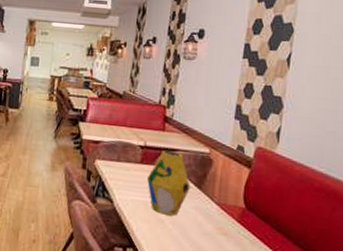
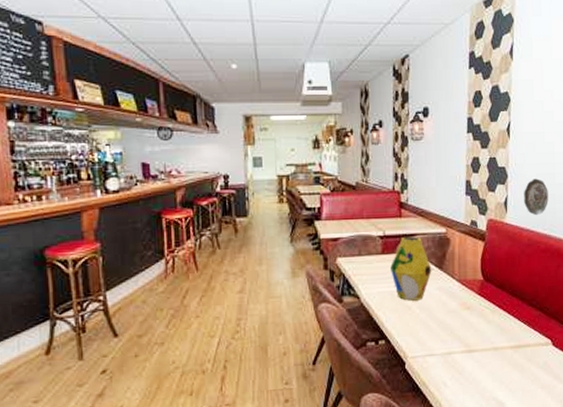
decorative plate: none [299,113,329,152] -> present [524,178,549,216]

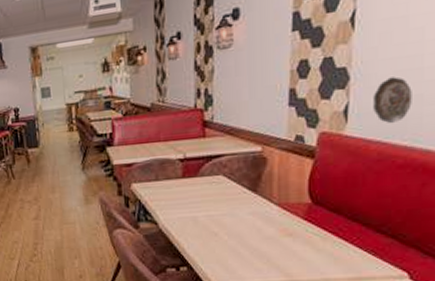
vase: present [390,236,432,301] -> none [193,157,244,227]

